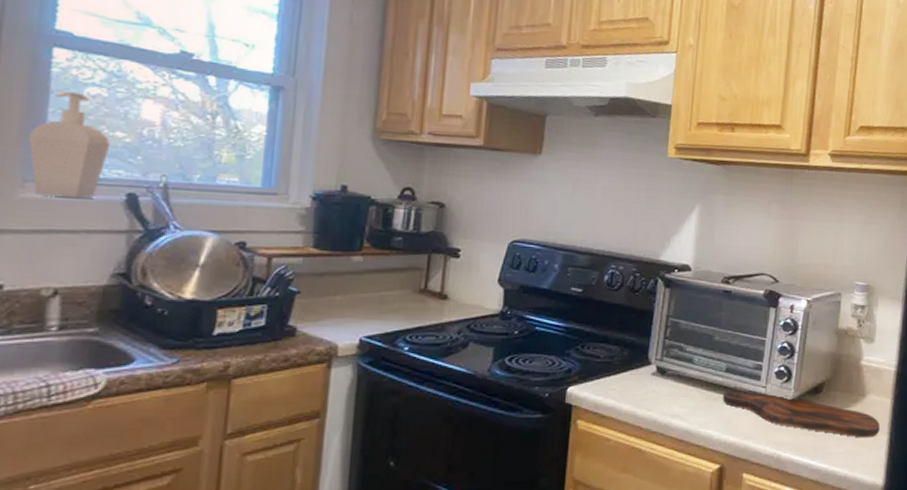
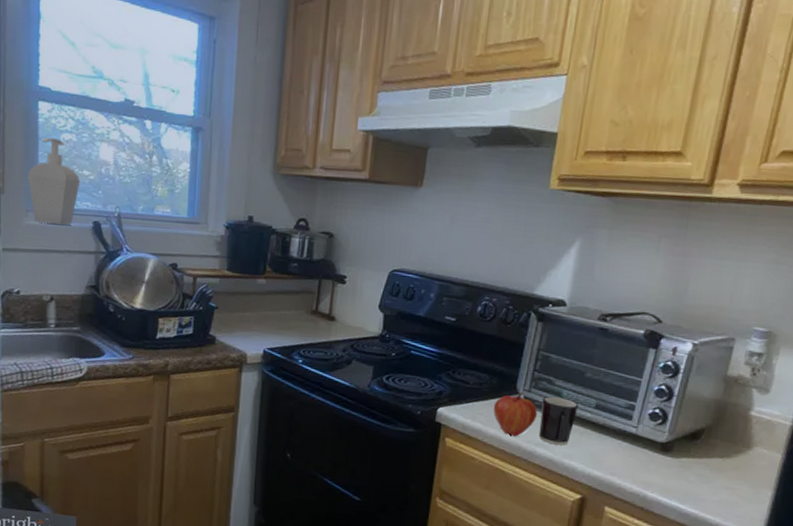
fruit: none [626,361,671,410] -> present [493,391,537,437]
mug: none [673,363,710,414] -> present [538,396,579,446]
cutting board: present [722,392,880,438] -> none [589,427,765,491]

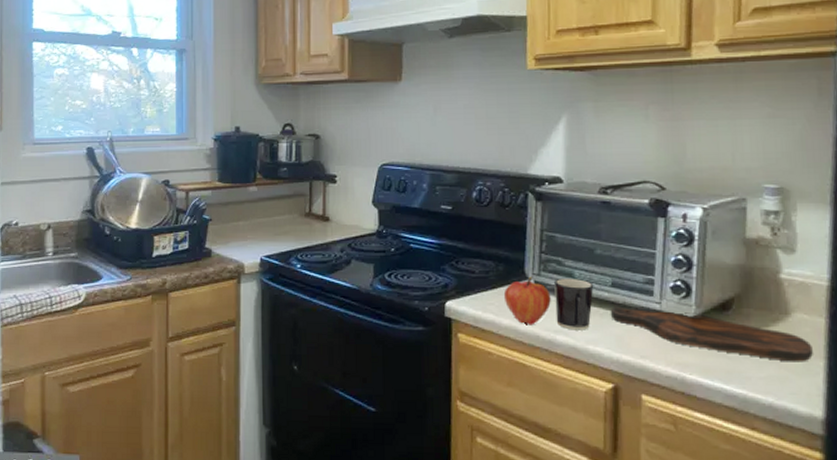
soap bottle: present [28,137,81,226] -> none [24,74,74,155]
cutting board: none [589,427,765,491] -> present [610,308,813,362]

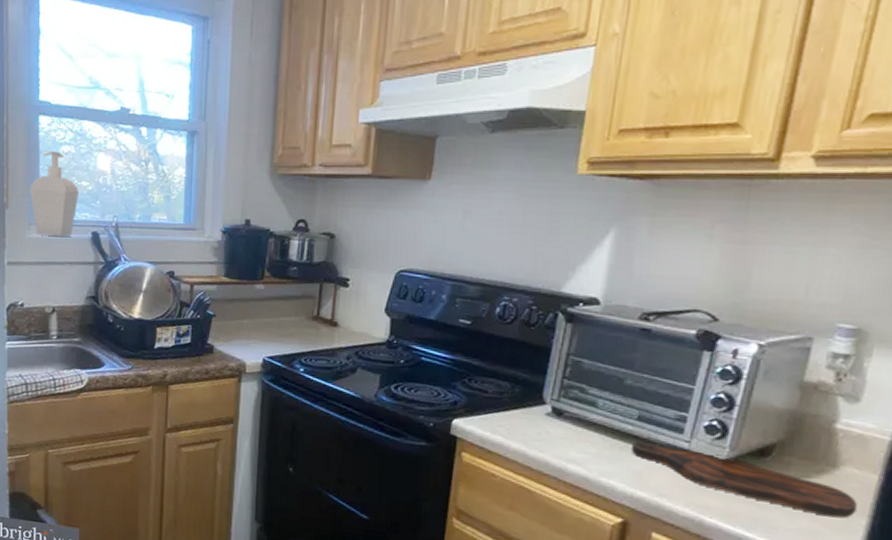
soap bottle: none [24,74,74,155] -> present [30,151,79,237]
fruit: present [503,276,551,325] -> none [516,401,568,452]
mug: present [554,278,594,330] -> none [570,406,618,462]

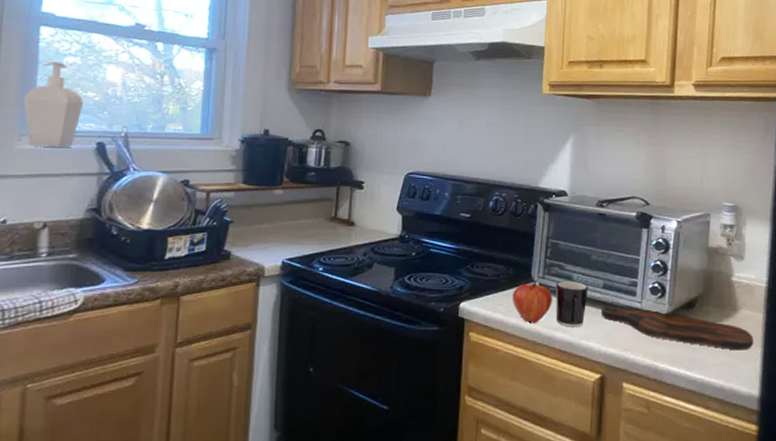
fruit: none [516,401,568,452] -> present [512,279,552,324]
mug: none [570,406,618,462] -> present [556,280,589,327]

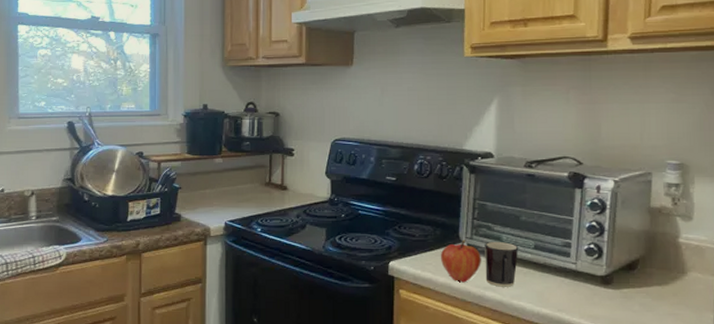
soap bottle: present [23,61,84,148] -> none [10,54,56,128]
cutting board: present [601,307,753,351] -> none [532,267,705,315]

